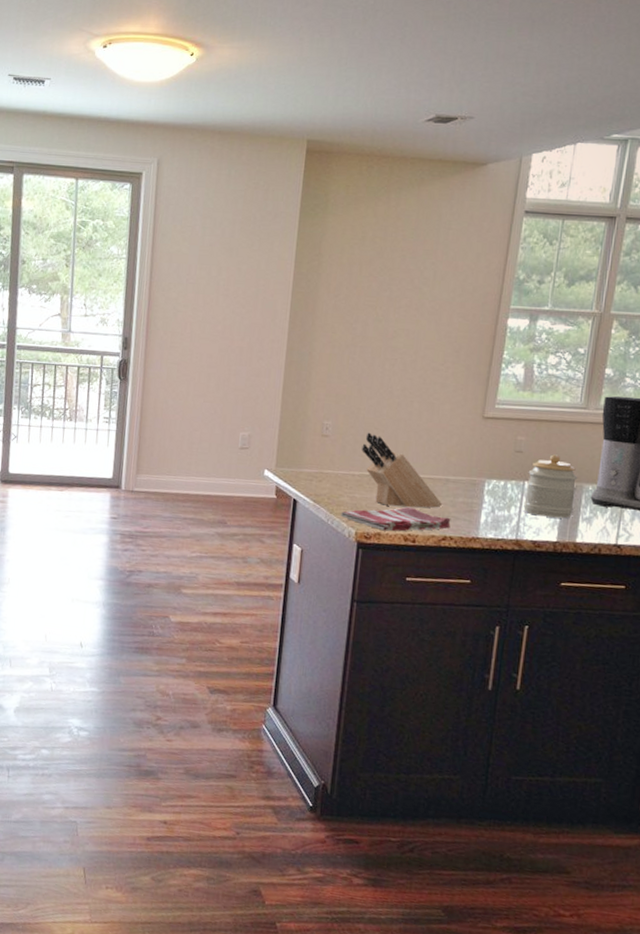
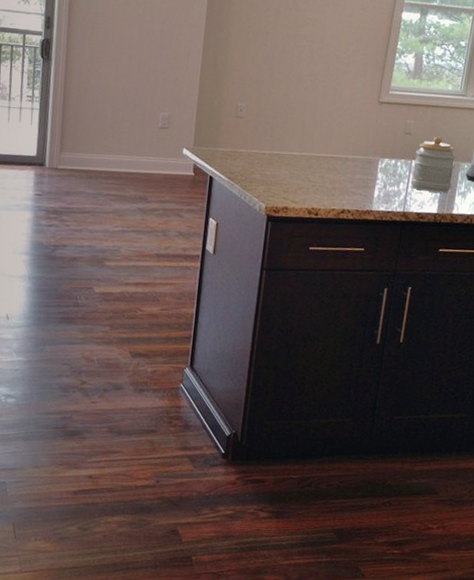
dish towel: present [341,507,451,532] -> none [253,183,349,206]
knife block: present [361,432,443,508] -> none [272,114,343,184]

